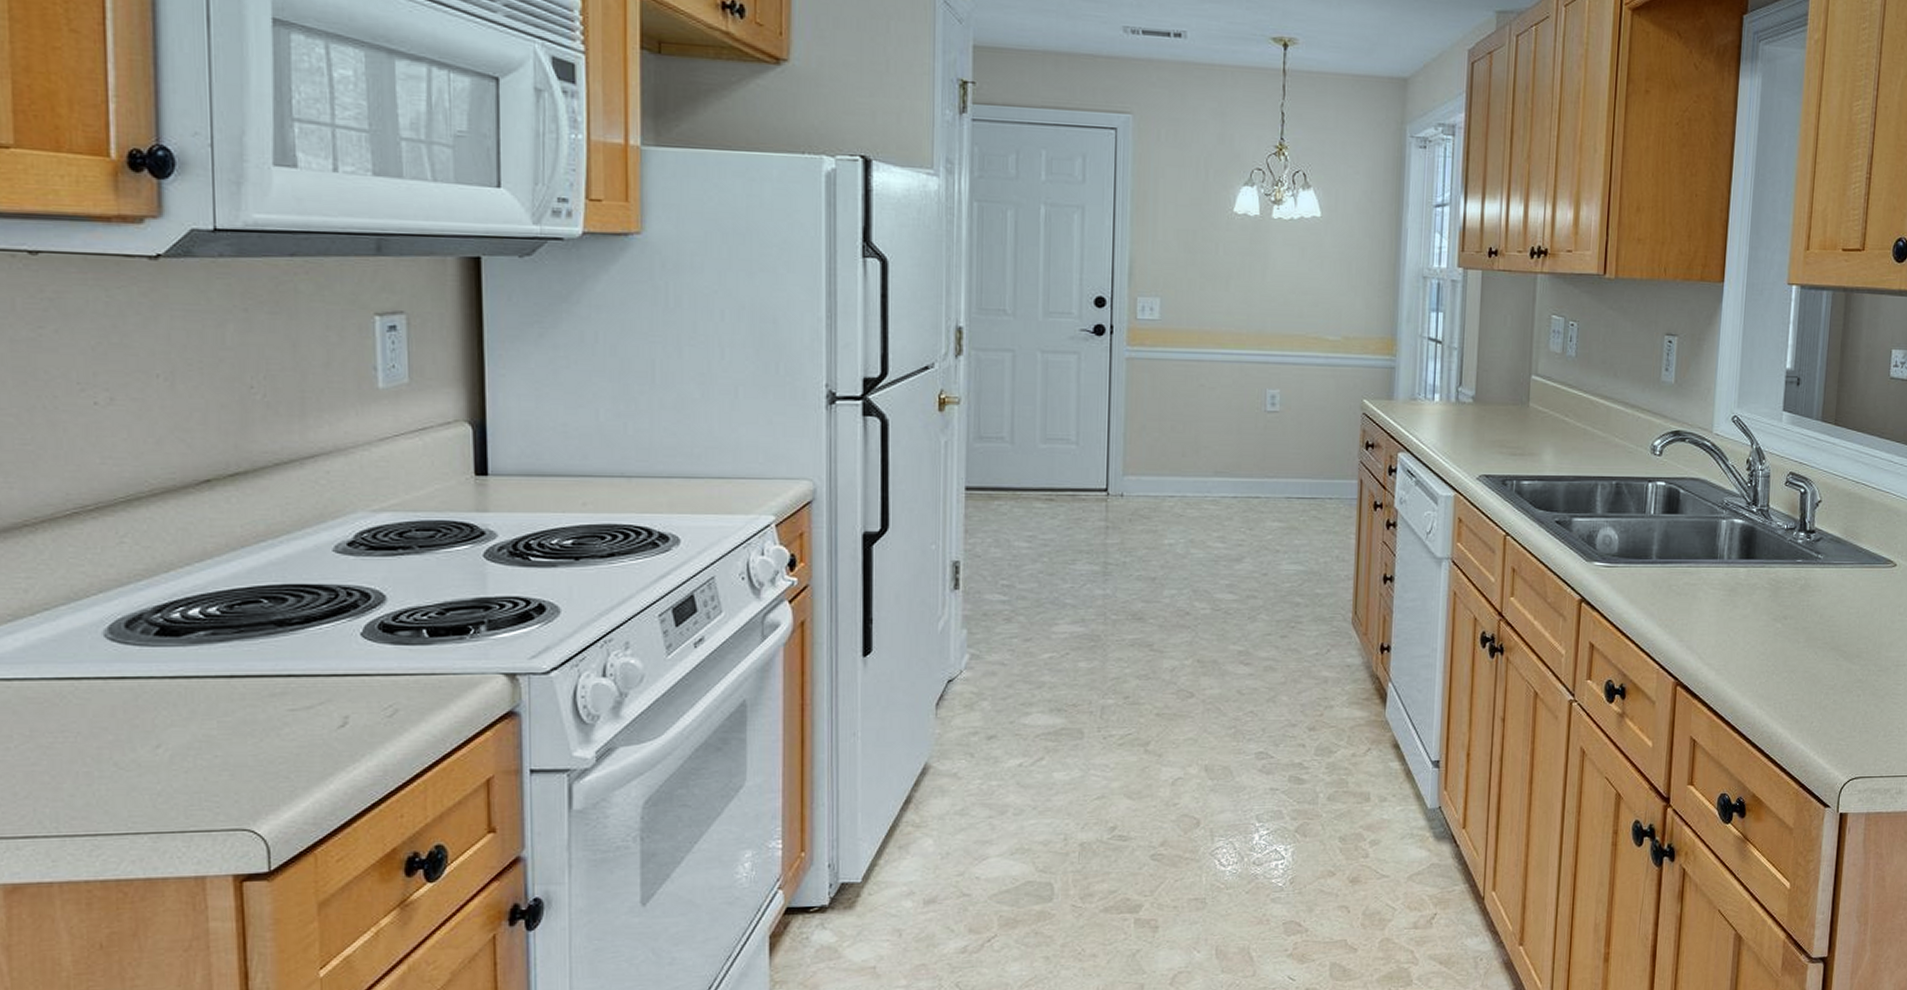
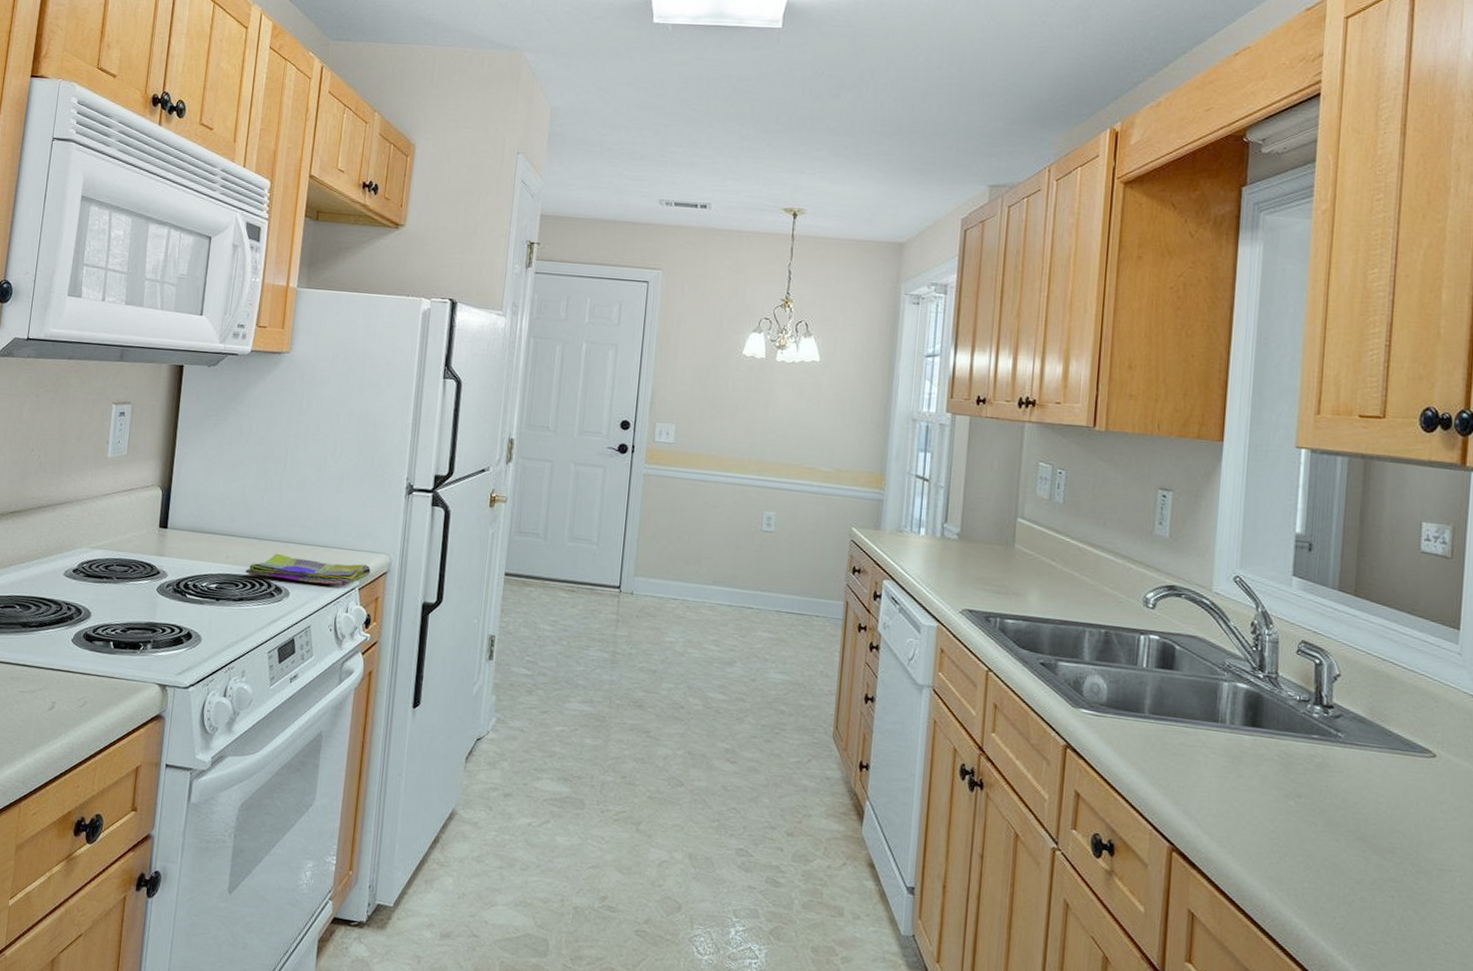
dish towel: none [613,492,789,524] -> present [245,553,371,587]

